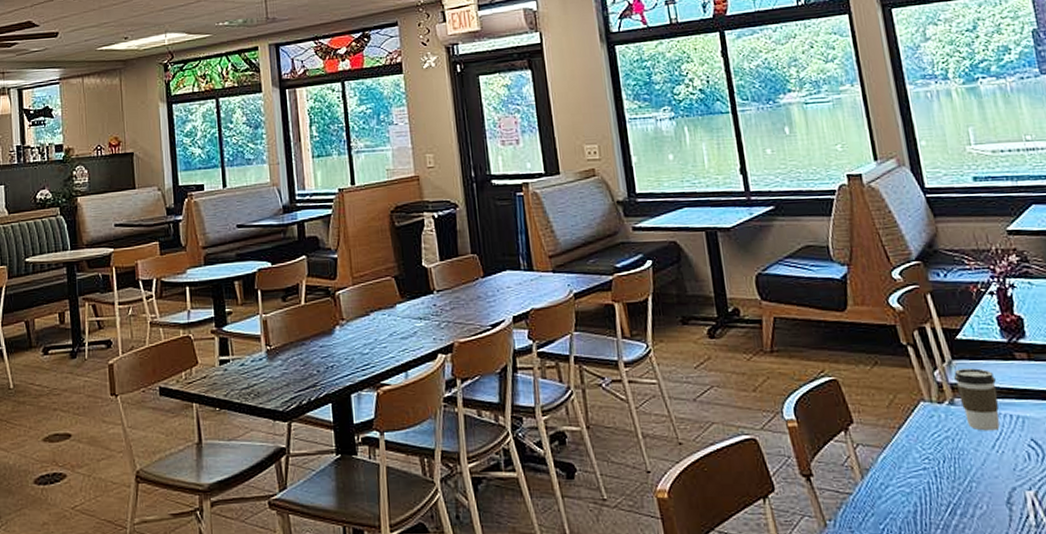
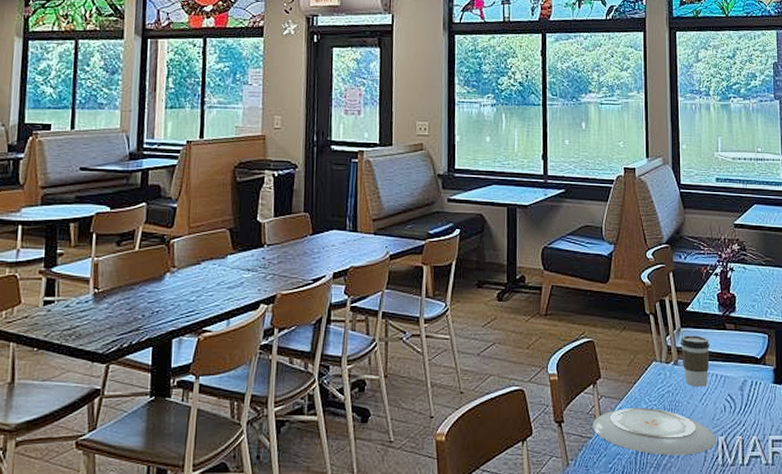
plate: none [850,456,1023,515] -> present [592,407,716,456]

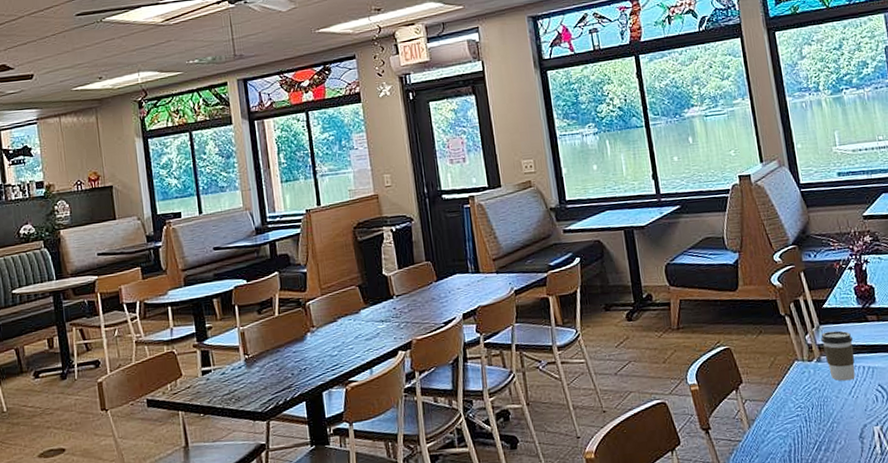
plate: present [592,407,716,456] -> none [740,406,872,451]

